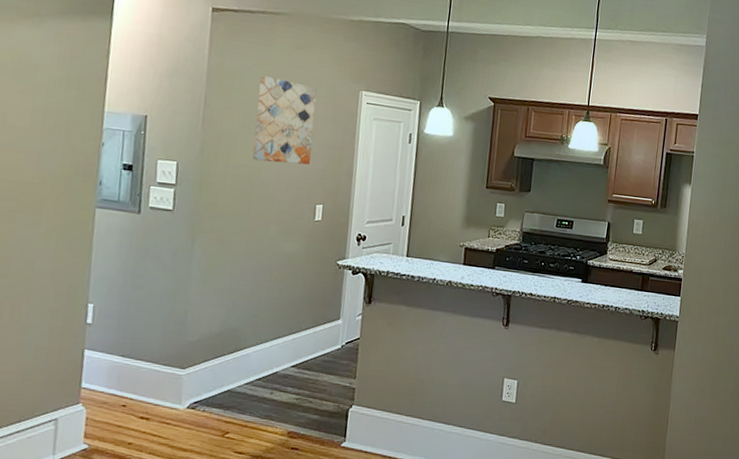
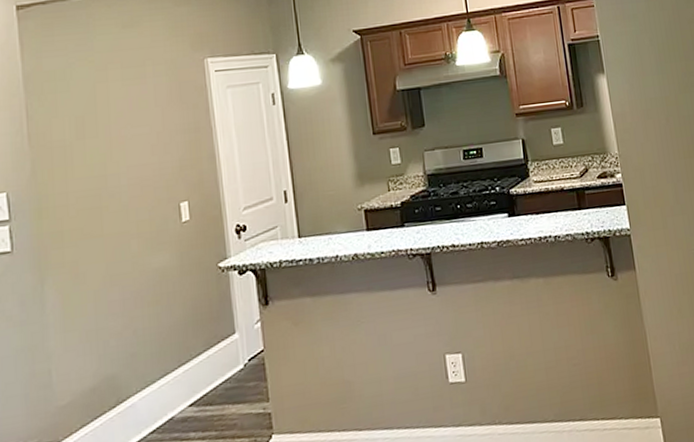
wall art: present [253,75,318,165] -> none [85,67,163,169]

